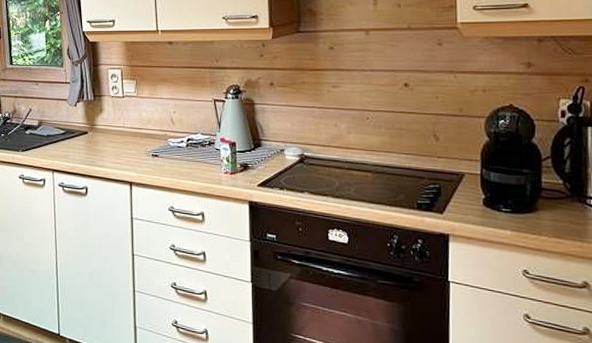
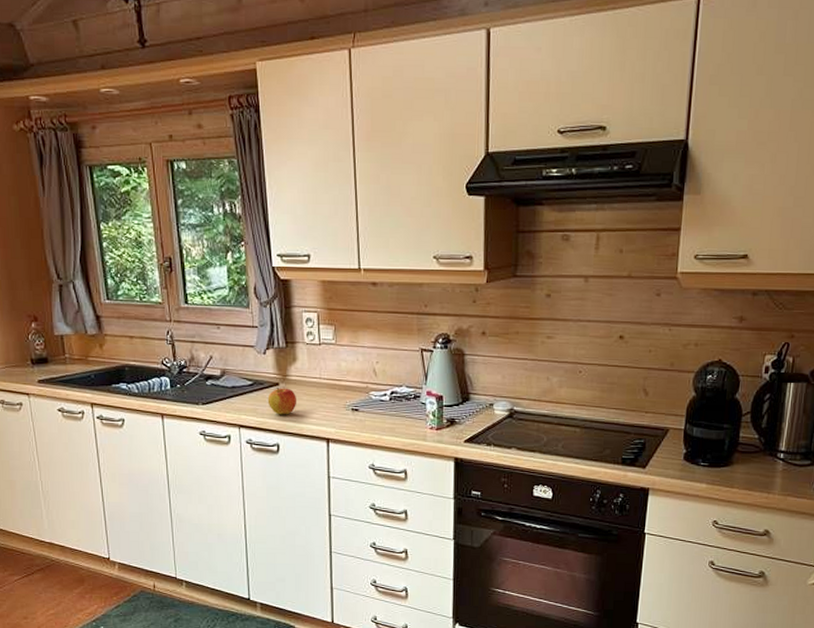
apple: none [78,135,104,161] -> present [267,386,297,415]

